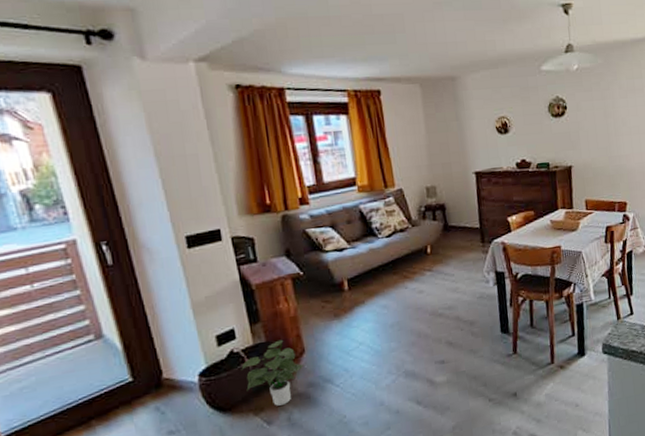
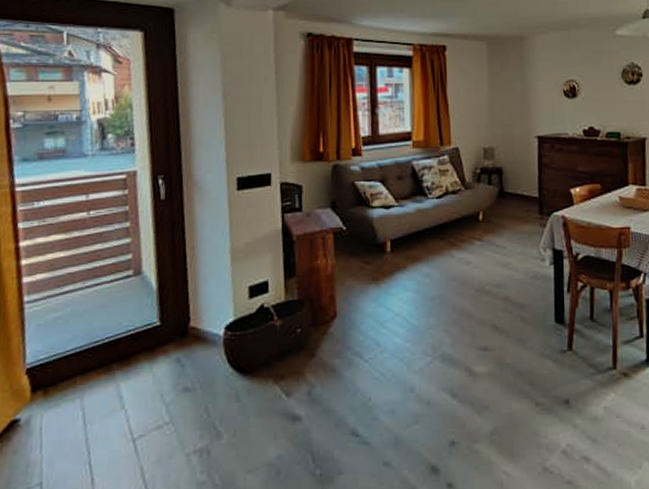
potted plant: present [241,339,304,406] -> none [268,299,333,375]

